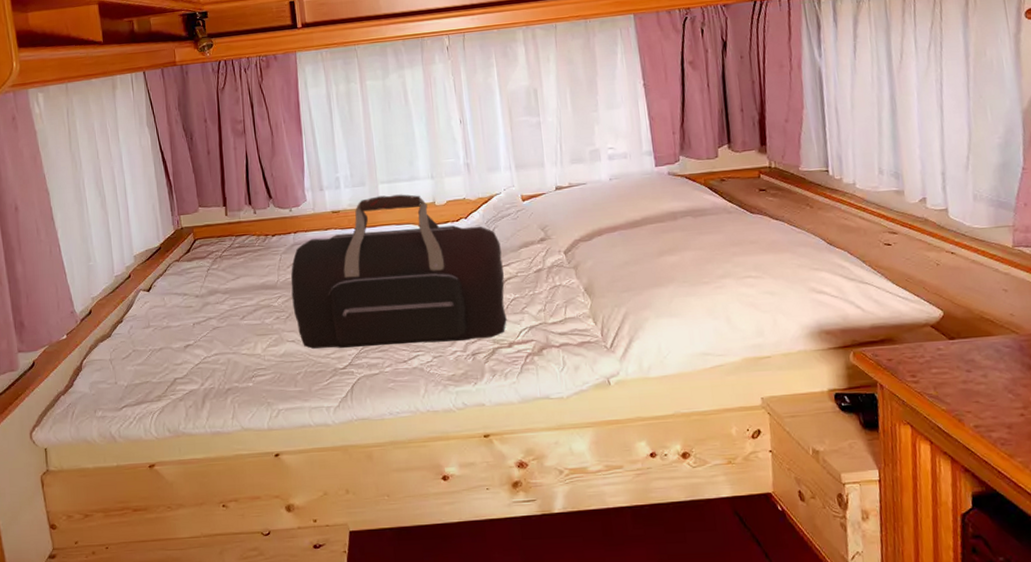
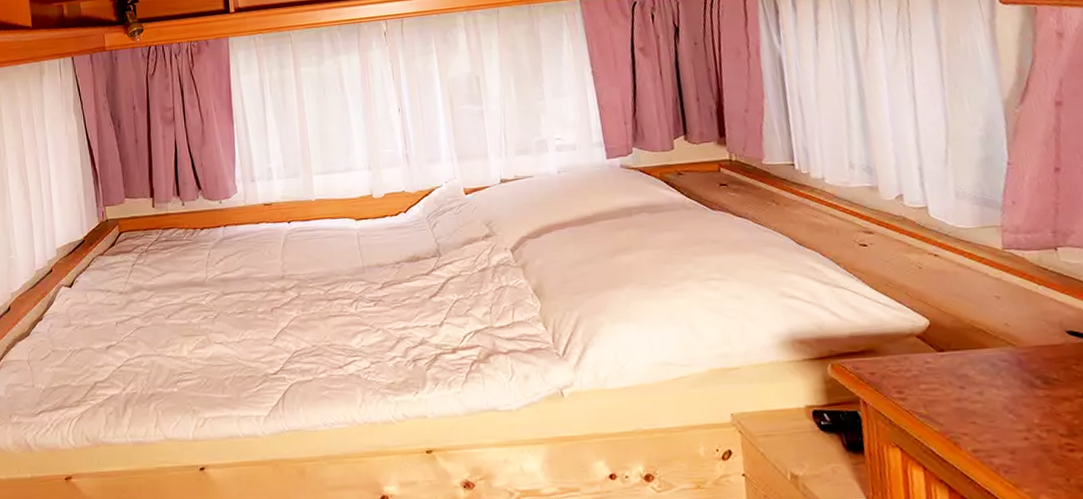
duffel bag: present [291,194,507,349] -> none [219,186,450,352]

